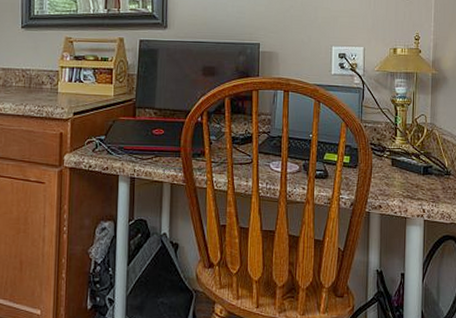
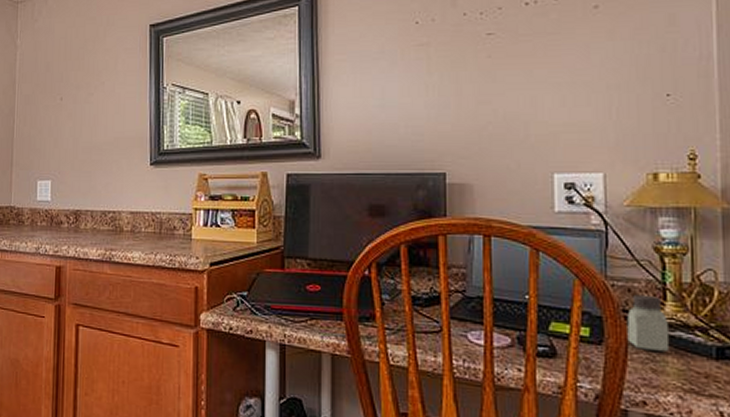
saltshaker: none [372,132,397,171] -> present [627,294,668,351]

